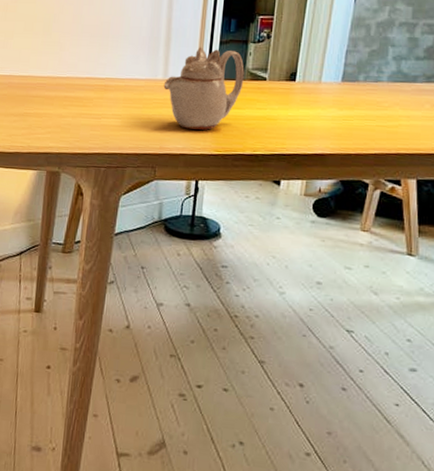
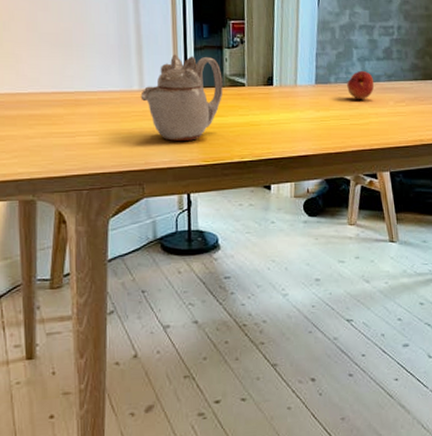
fruit: none [377,69,410,100] -> present [347,70,375,99]

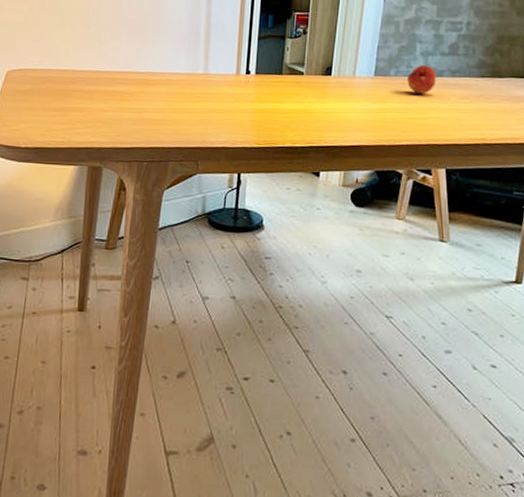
teapot: present [140,54,223,141] -> none [204,42,283,123]

